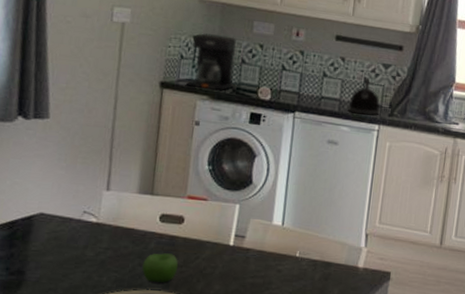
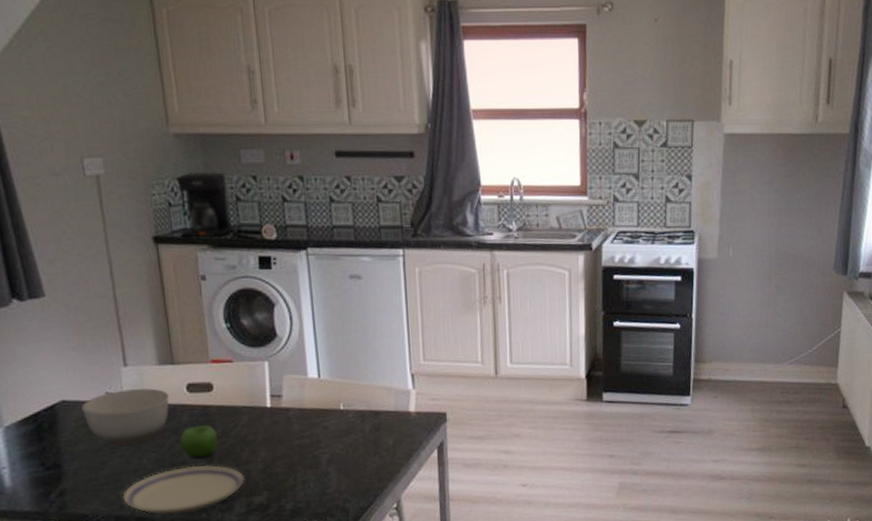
bowl: none [57,211,142,262] -> present [81,388,169,445]
kettle: present [348,76,380,116] -> none [365,194,402,241]

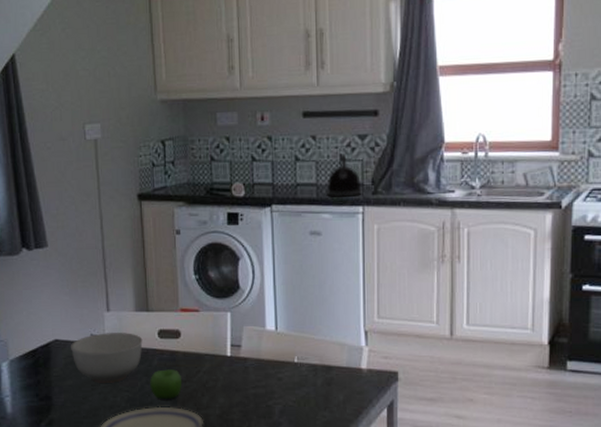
coffee maker: present [177,172,233,238] -> none [160,134,206,196]
kettle: none [365,194,402,241] -> present [327,152,362,198]

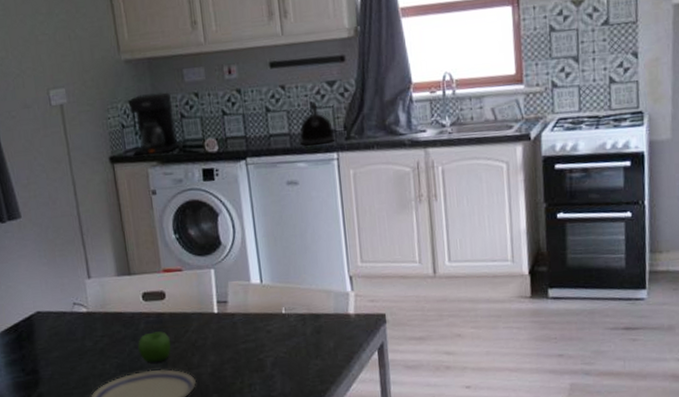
bowl: present [70,333,143,383] -> none [53,298,128,352]
coffee maker: none [160,134,206,196] -> present [128,92,179,157]

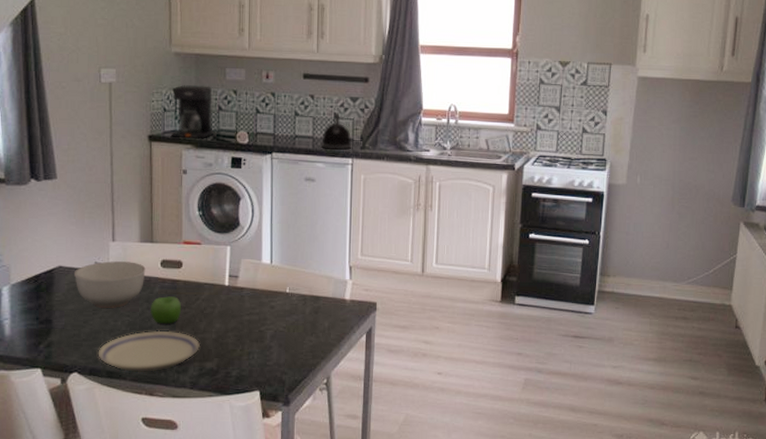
bowl: none [53,298,128,352] -> present [73,261,146,308]

